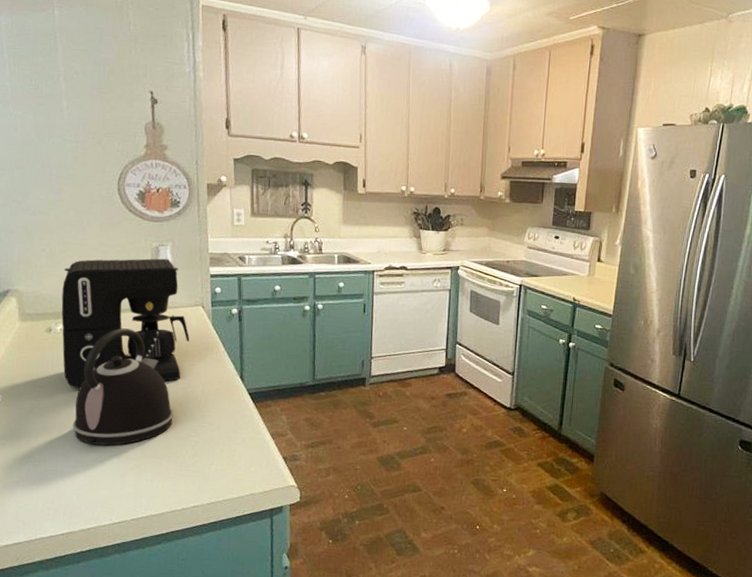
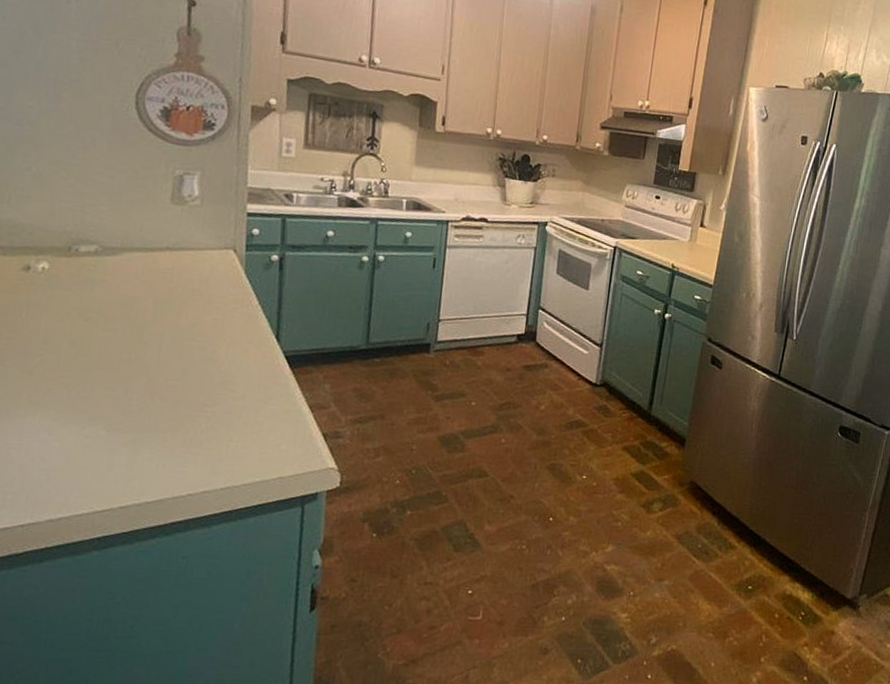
coffee maker: present [61,258,190,389] -> none [42,184,215,343]
kettle: present [72,328,173,446] -> none [48,270,186,415]

